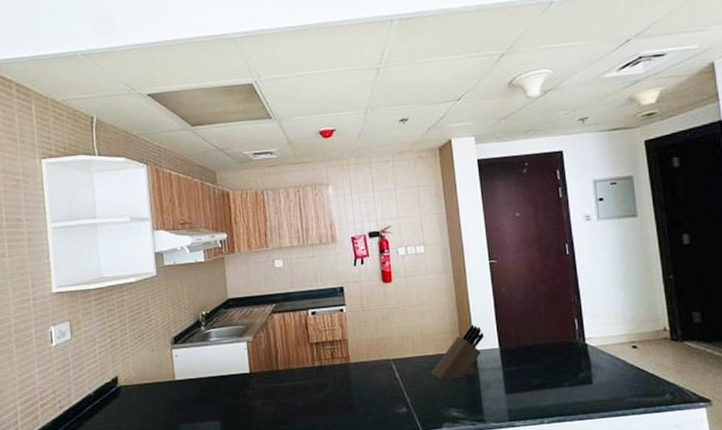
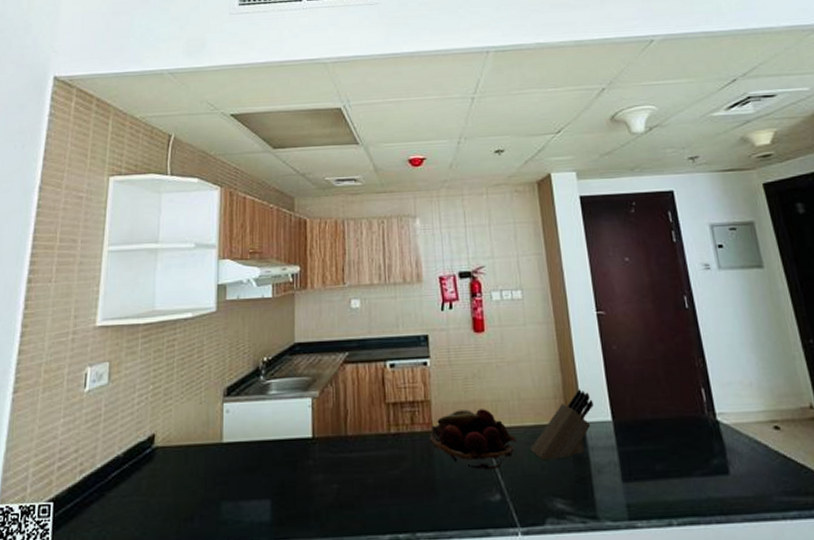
fruit basket: none [346,344,419,391] -> present [428,409,516,470]

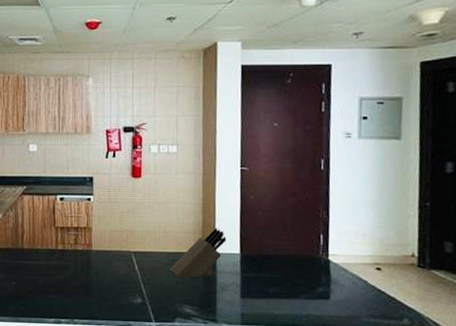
fruit basket: present [428,409,516,470] -> none [87,236,158,281]

